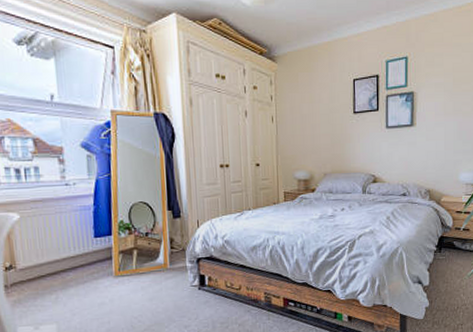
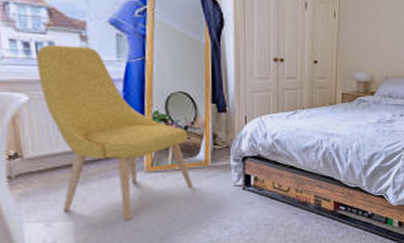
chair: none [25,168,154,322] -> present [36,44,193,220]

